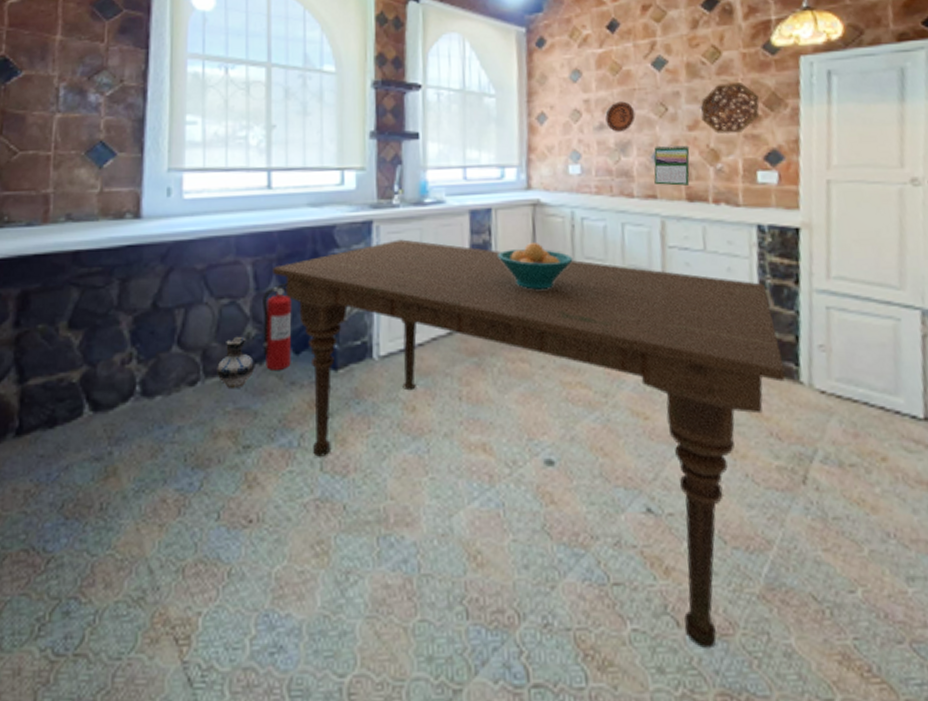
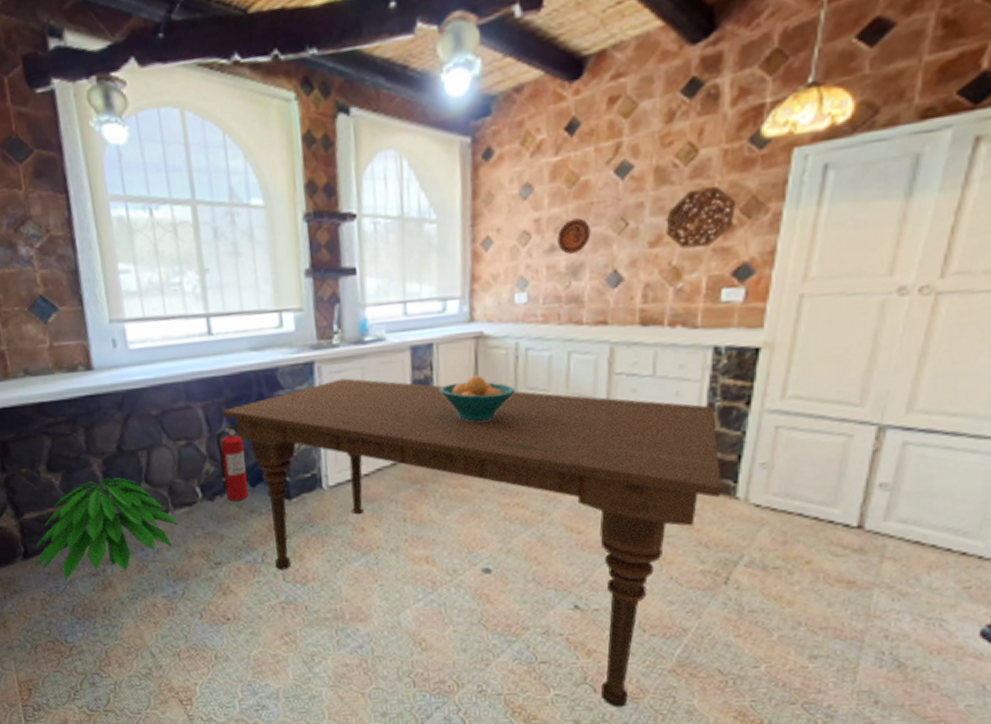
indoor plant: none [28,334,208,467] -> present [35,474,179,581]
ceramic jug: present [217,336,255,390] -> none [183,473,217,518]
calendar: present [654,145,690,186] -> none [606,264,649,310]

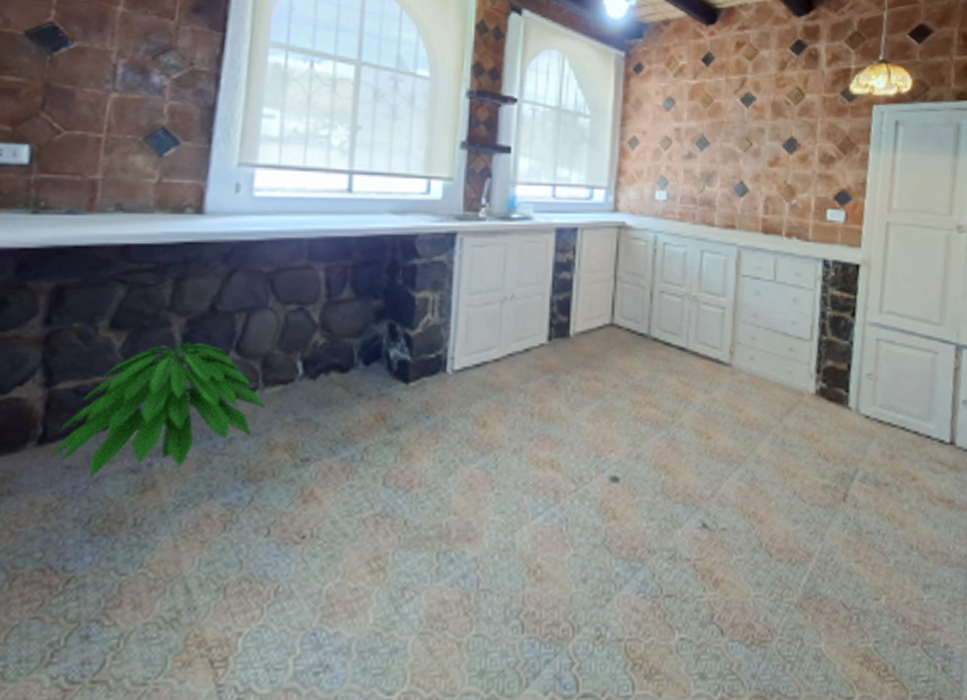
fire extinguisher: present [216,423,249,501] -> none [330,290,365,381]
dining table: present [222,378,722,708] -> none [347,253,836,656]
fruit bowl: present [439,376,516,421] -> none [580,264,653,310]
decorative plate: present [557,218,591,254] -> none [694,133,722,162]
decorative platter: present [666,186,736,249] -> none [781,124,834,173]

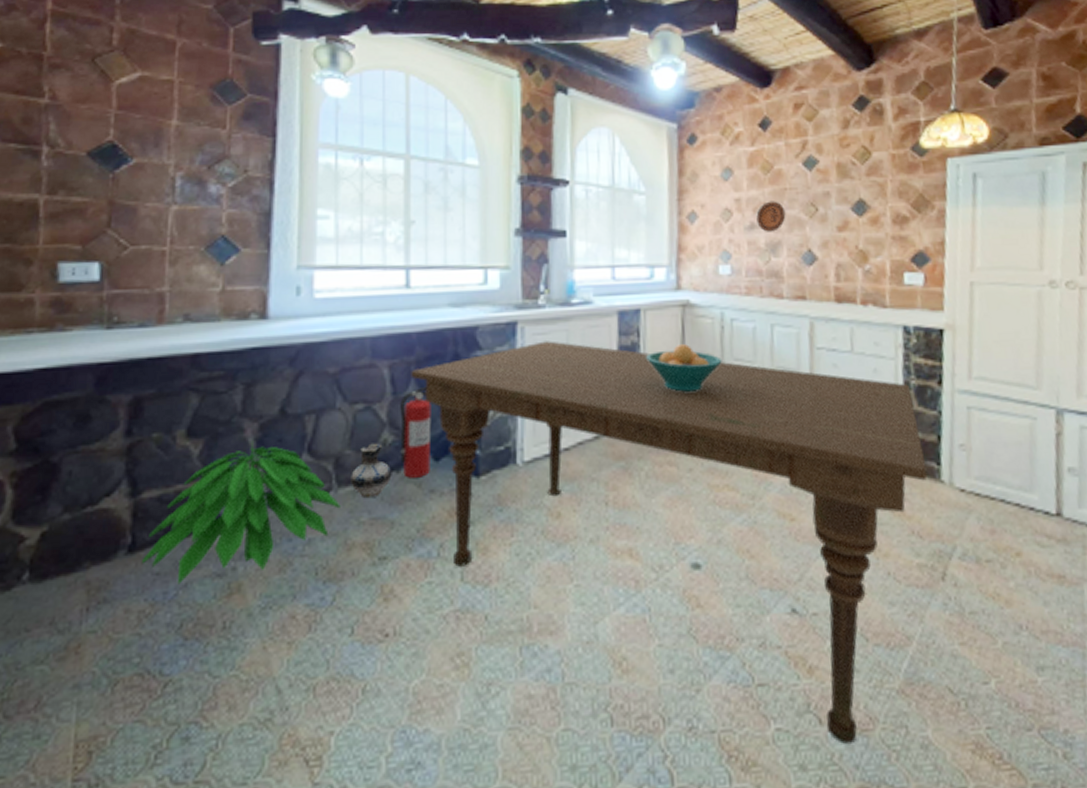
ceramic jug: none [277,344,321,400] -> present [351,443,392,499]
fire extinguisher: none [330,290,365,381] -> present [400,386,432,478]
dining table: none [347,253,836,656] -> present [411,341,927,745]
fruit bowl: none [580,264,653,310] -> present [646,344,722,392]
decorative plate: none [694,133,722,162] -> present [756,201,786,232]

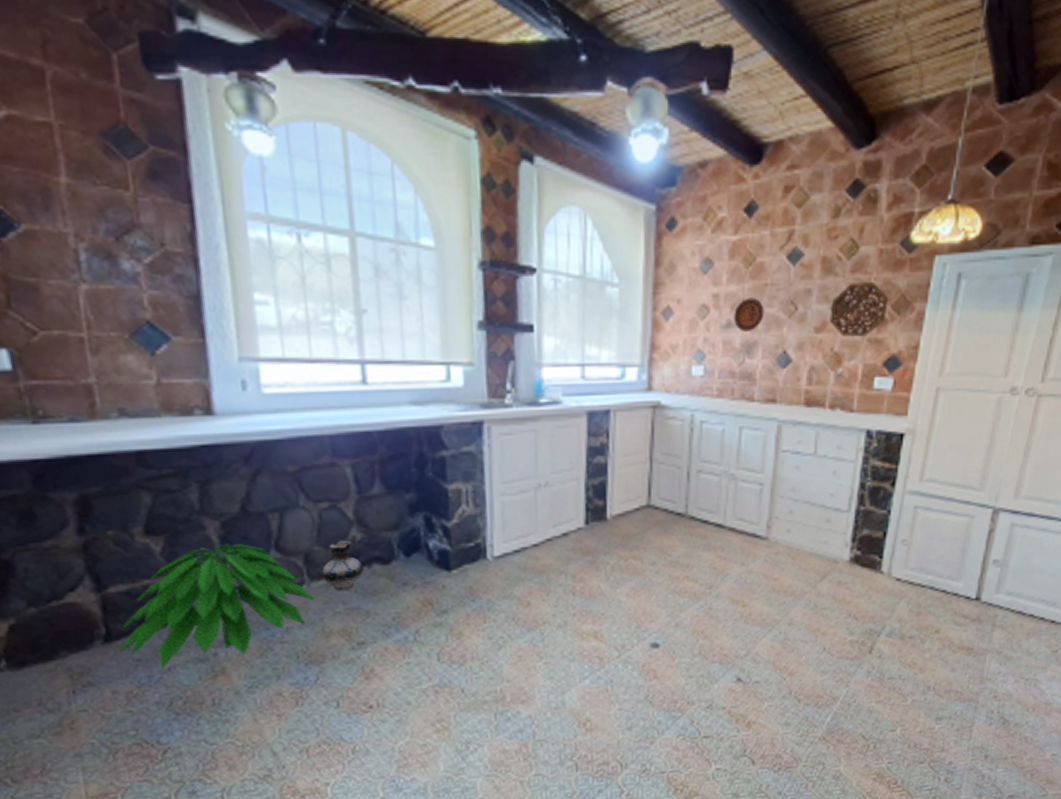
fire extinguisher: present [400,386,432,478] -> none [366,485,402,572]
dining table: present [411,341,927,745] -> none [375,441,870,779]
fruit bowl: present [646,344,722,392] -> none [615,446,690,492]
decorative platter: none [850,184,908,236] -> present [829,282,888,338]

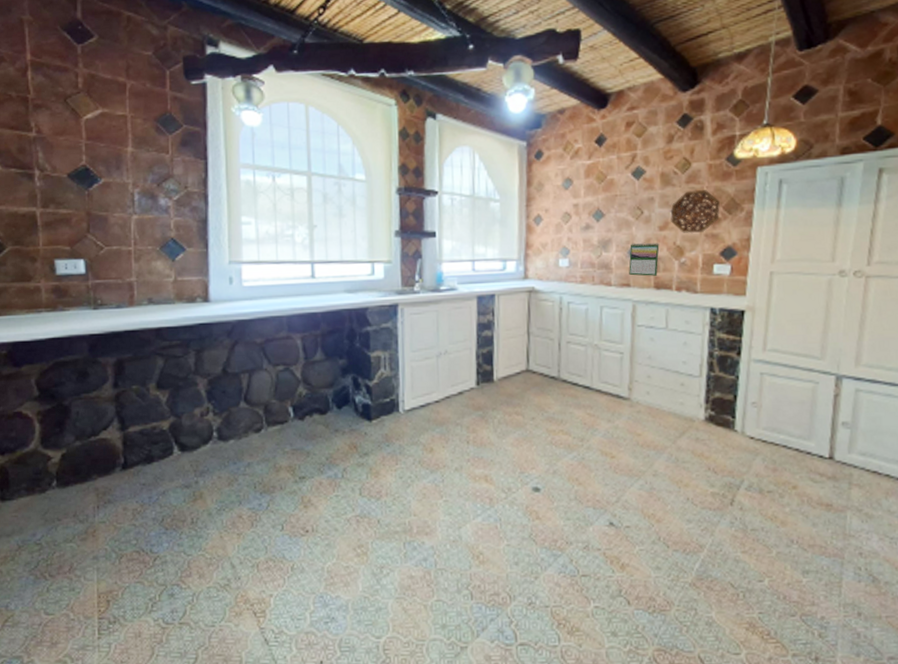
indoor plant: present [120,539,315,669] -> none [133,393,270,492]
ceramic jug: present [322,540,364,591] -> none [276,395,307,435]
decorative plate: present [734,298,764,332] -> none [591,205,616,232]
calendar: none [776,347,814,390] -> present [629,242,660,276]

